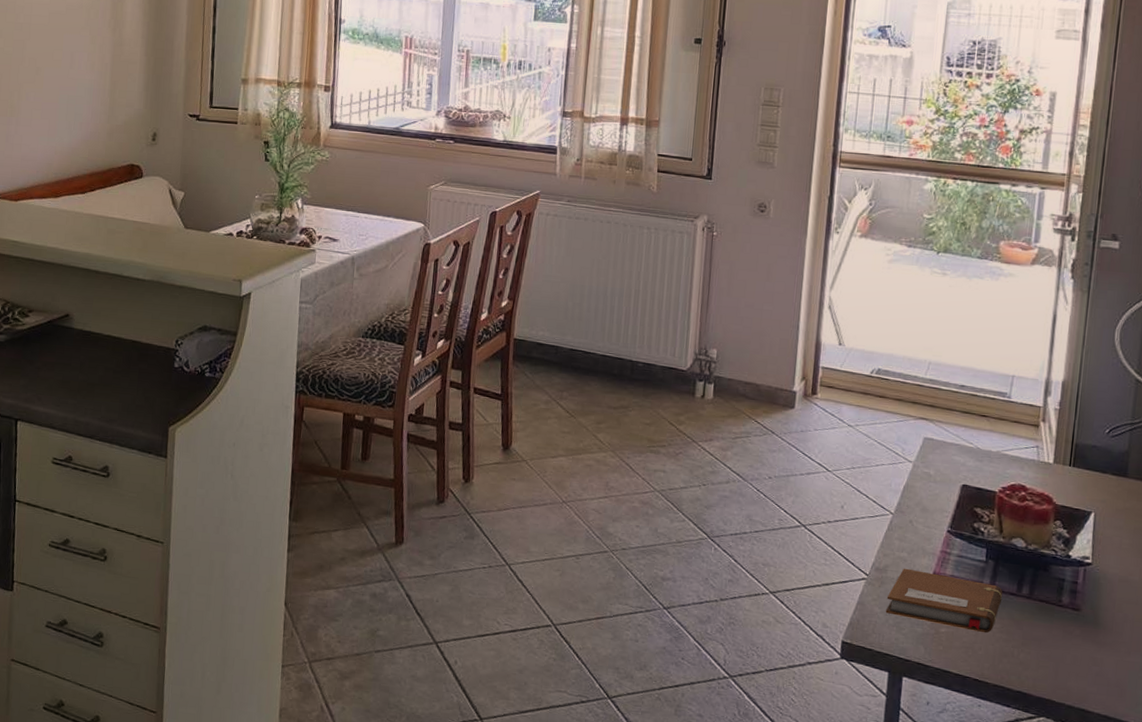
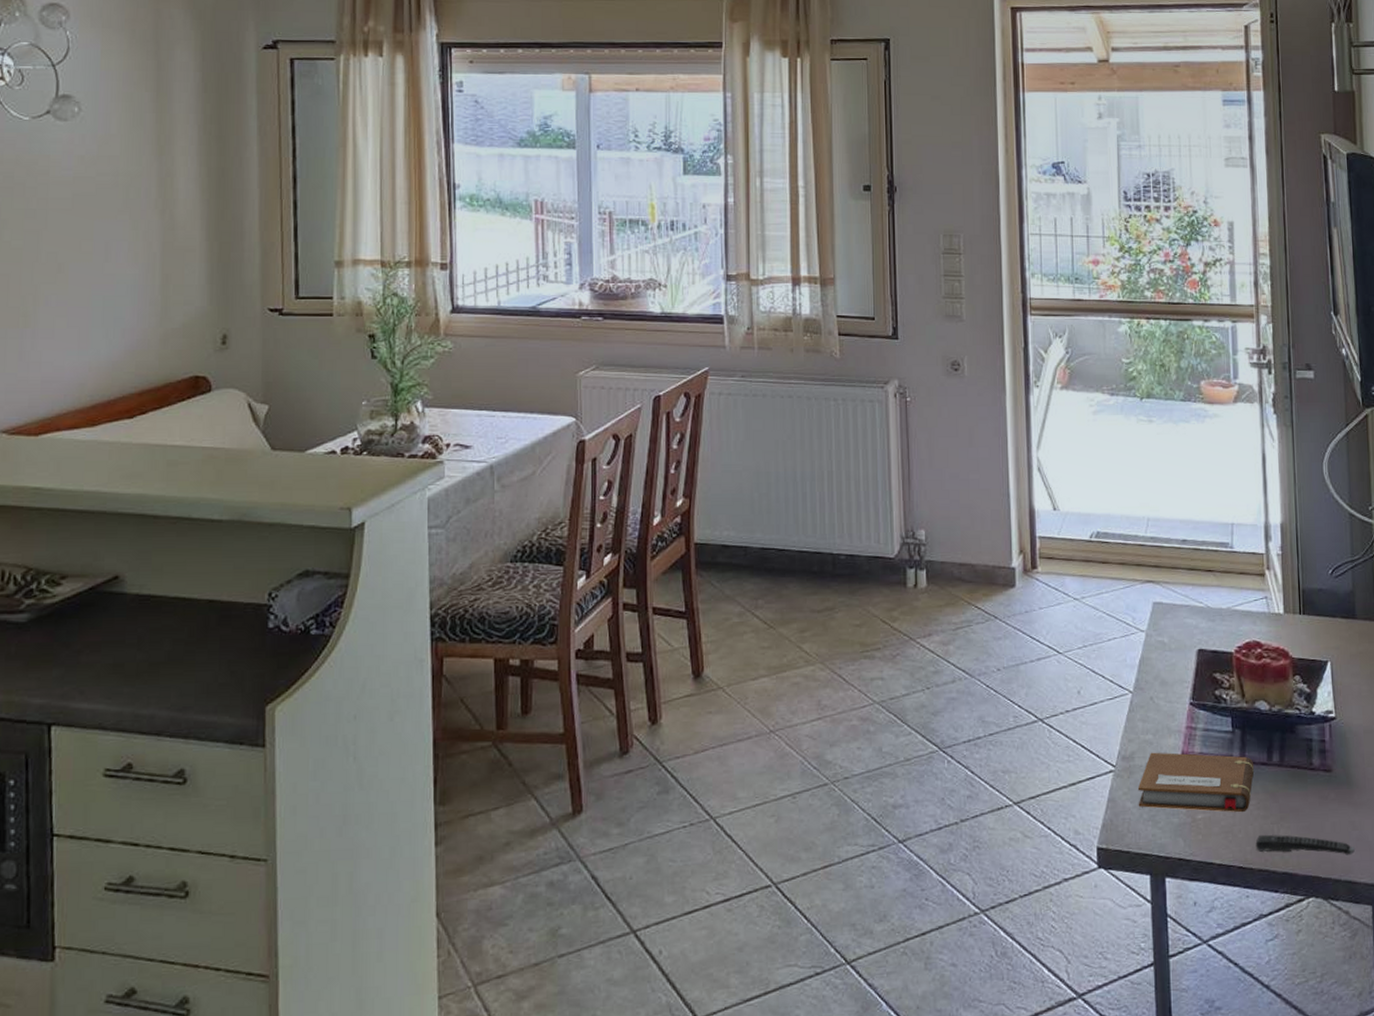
remote control: none [993,655,1094,687] -> present [1255,834,1356,855]

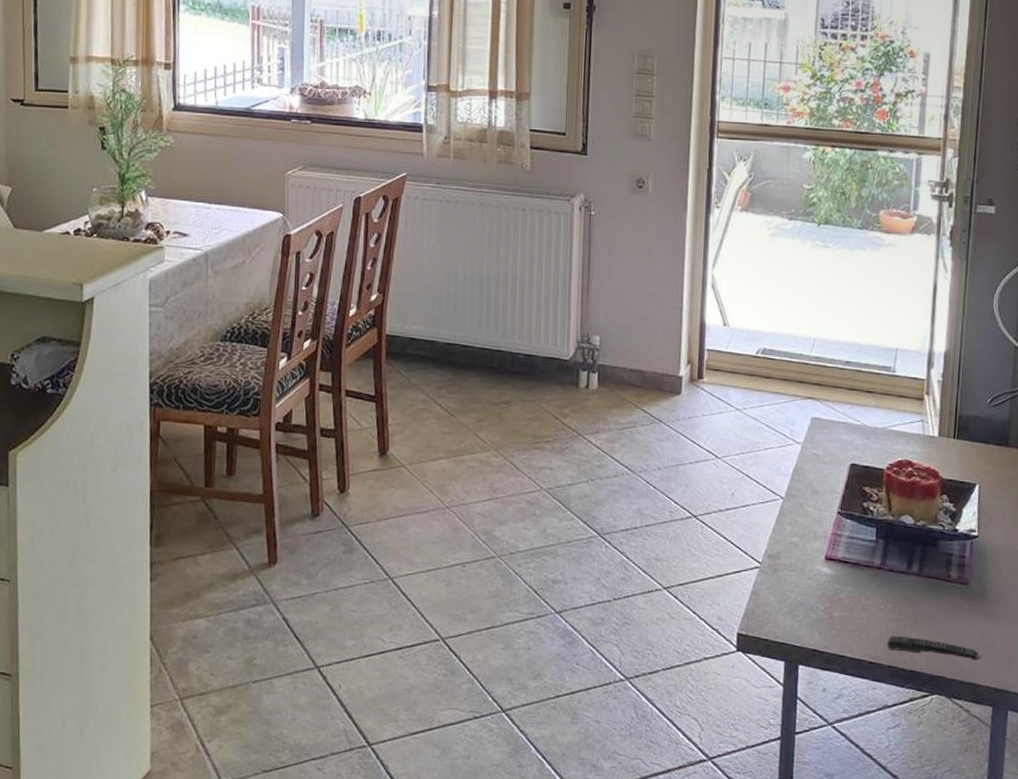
notebook: present [1137,752,1254,812] -> none [779,553,894,613]

